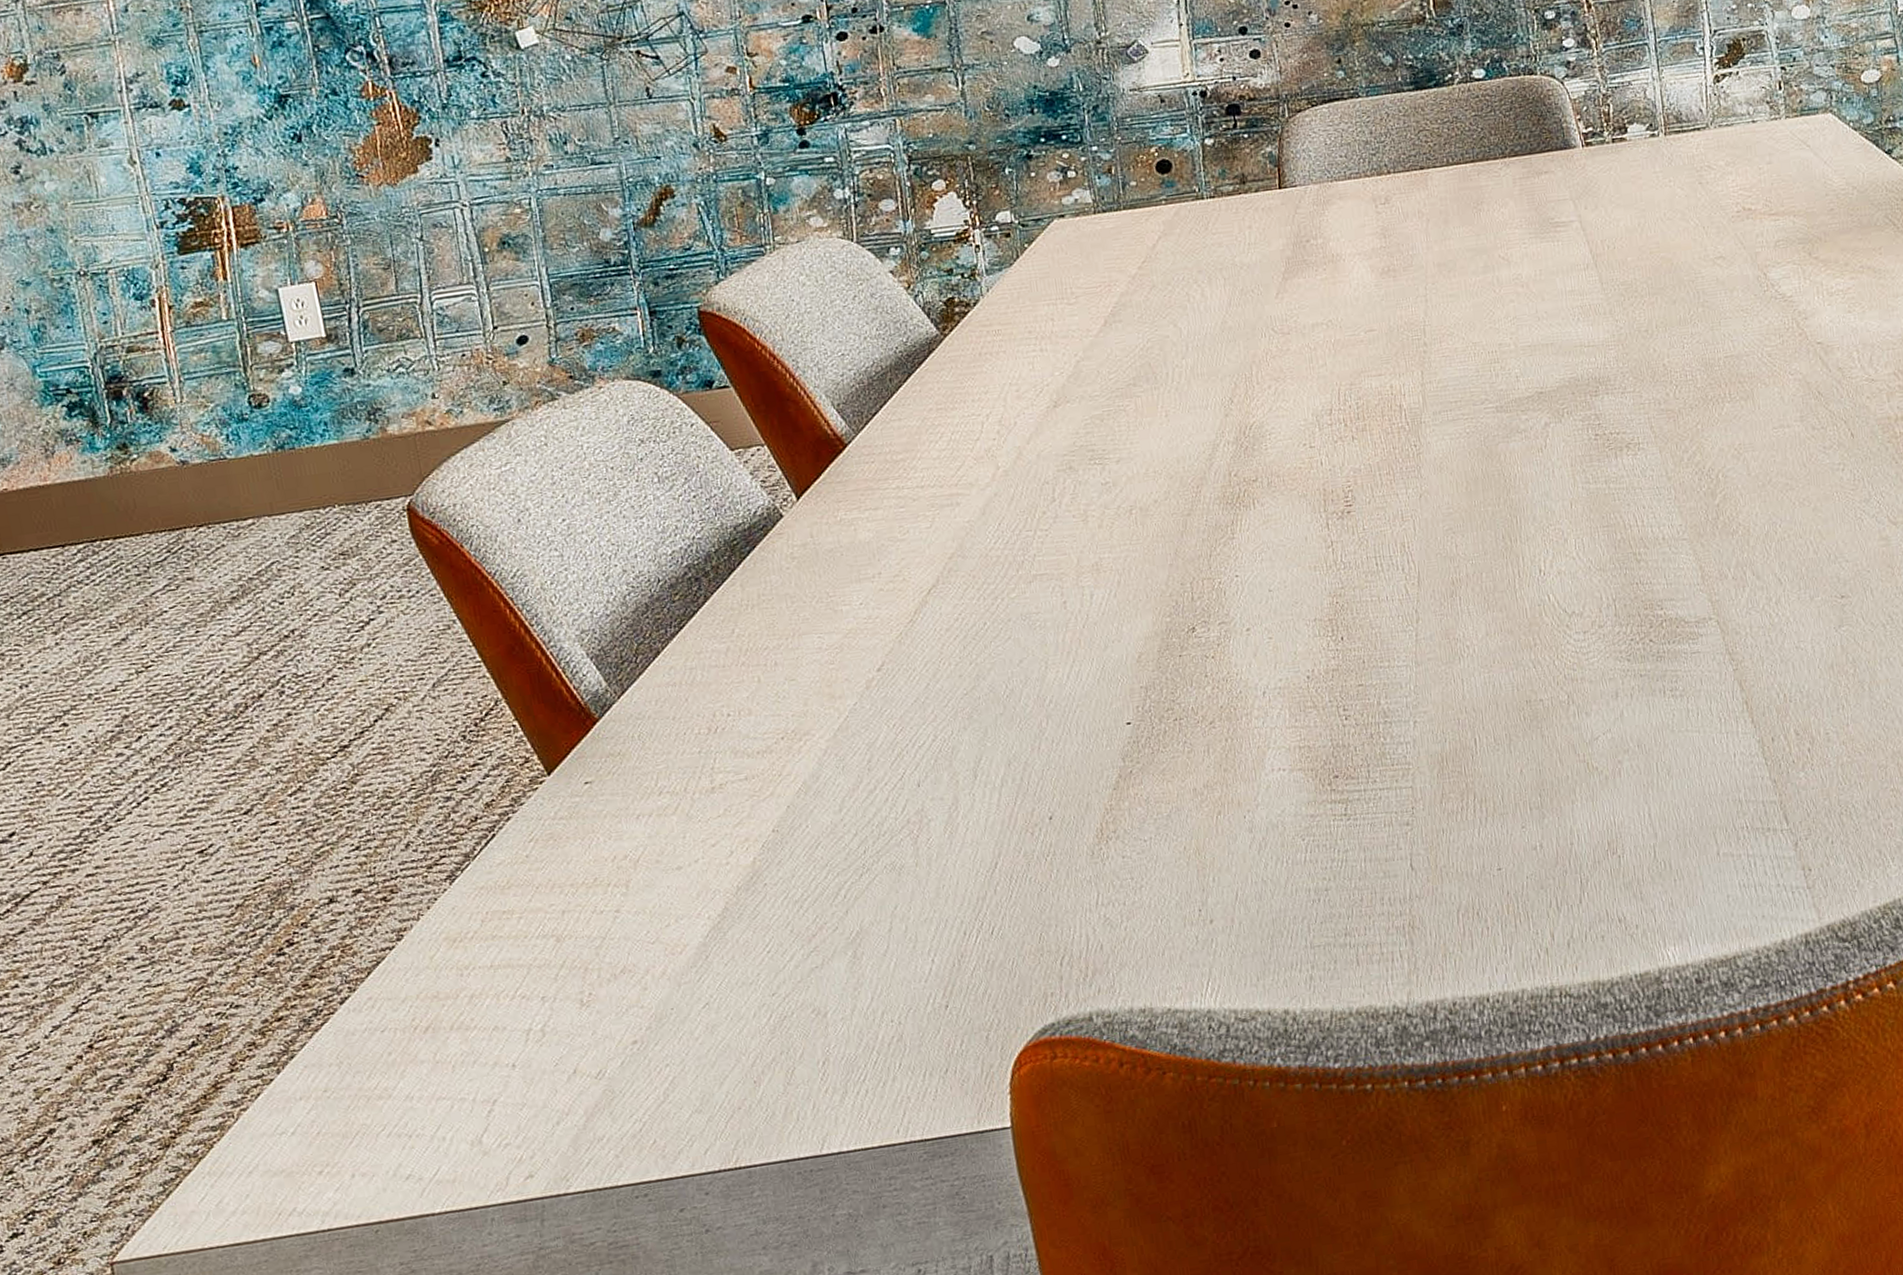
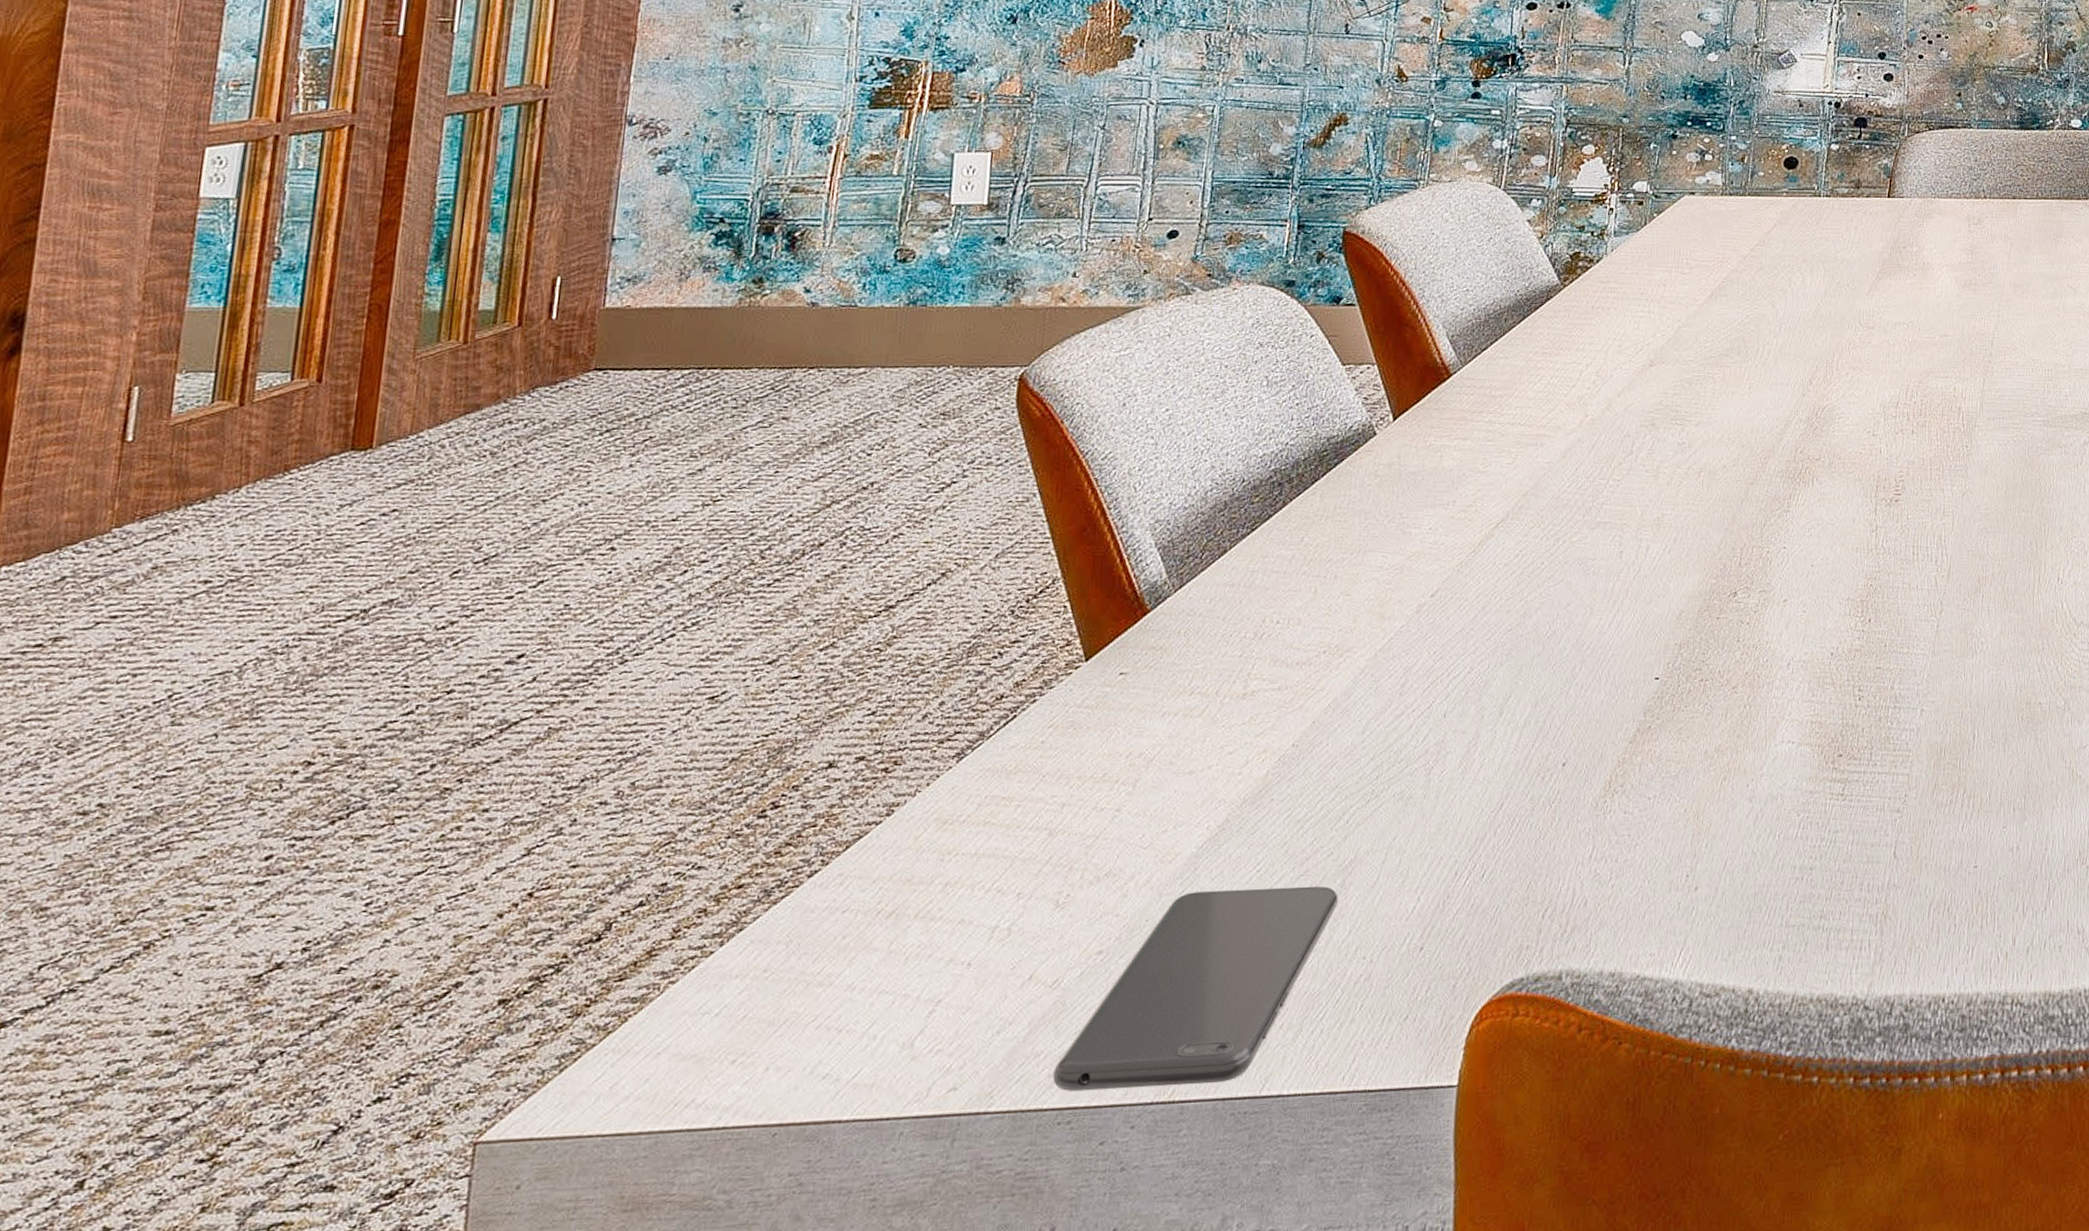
smartphone: none [619,959,855,1168] -> present [1053,886,1339,1092]

